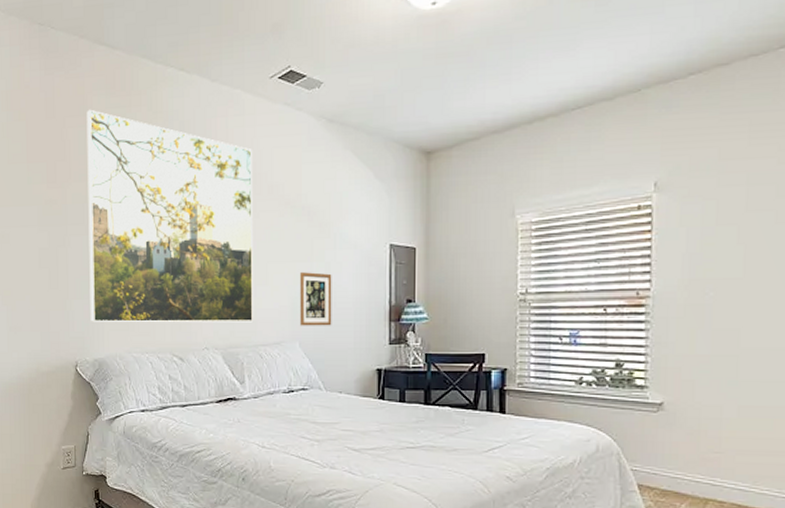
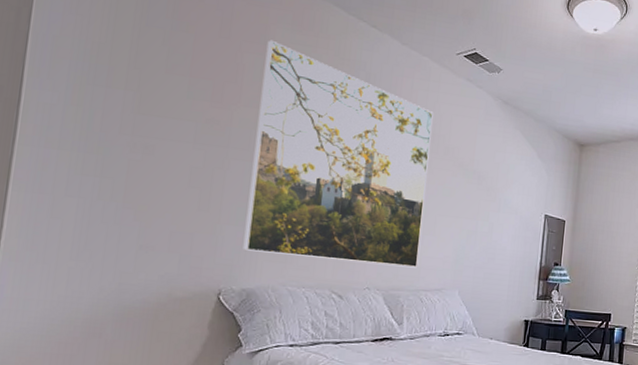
picture frame: present [300,272,332,326] -> none [461,228,494,279]

